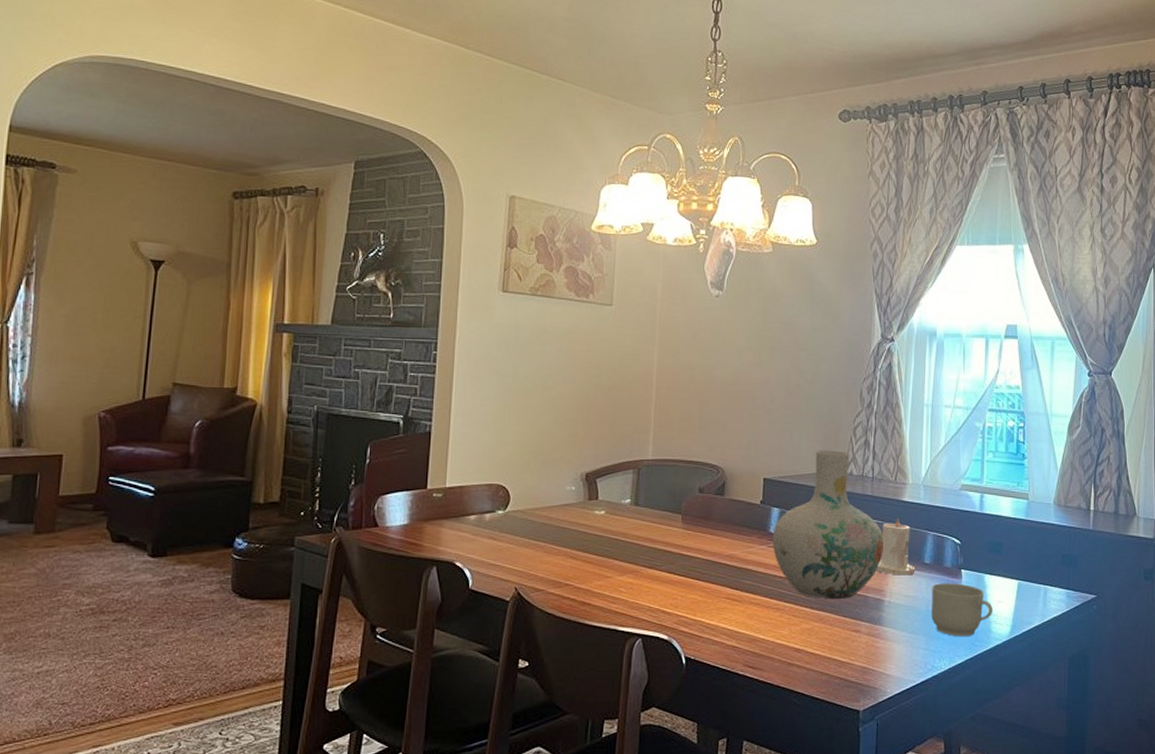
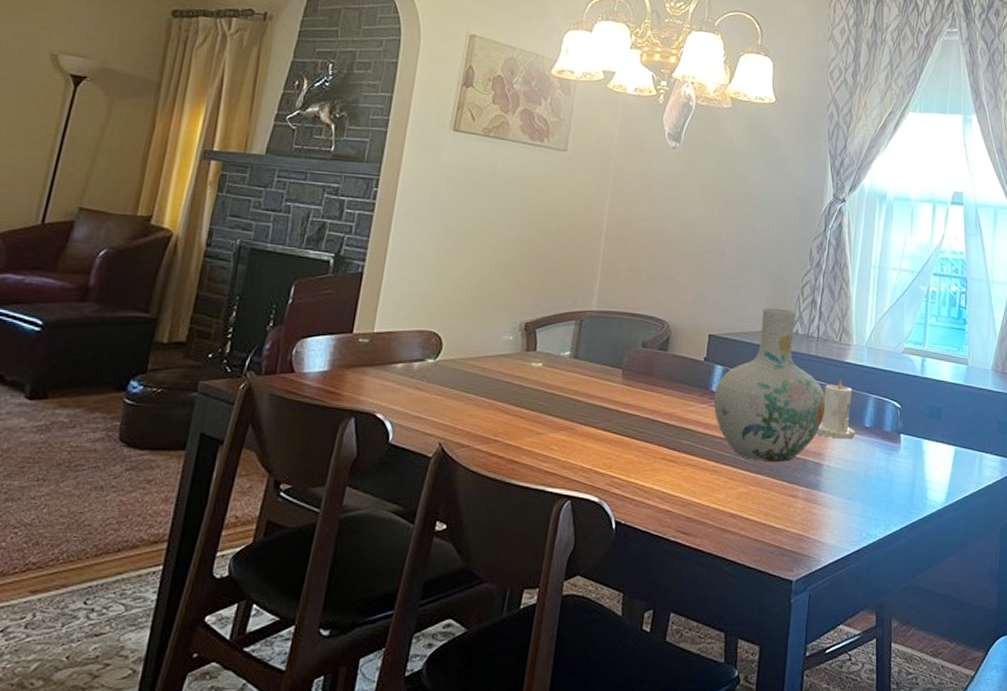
mug: present [931,583,993,637] -> none [869,448,929,504]

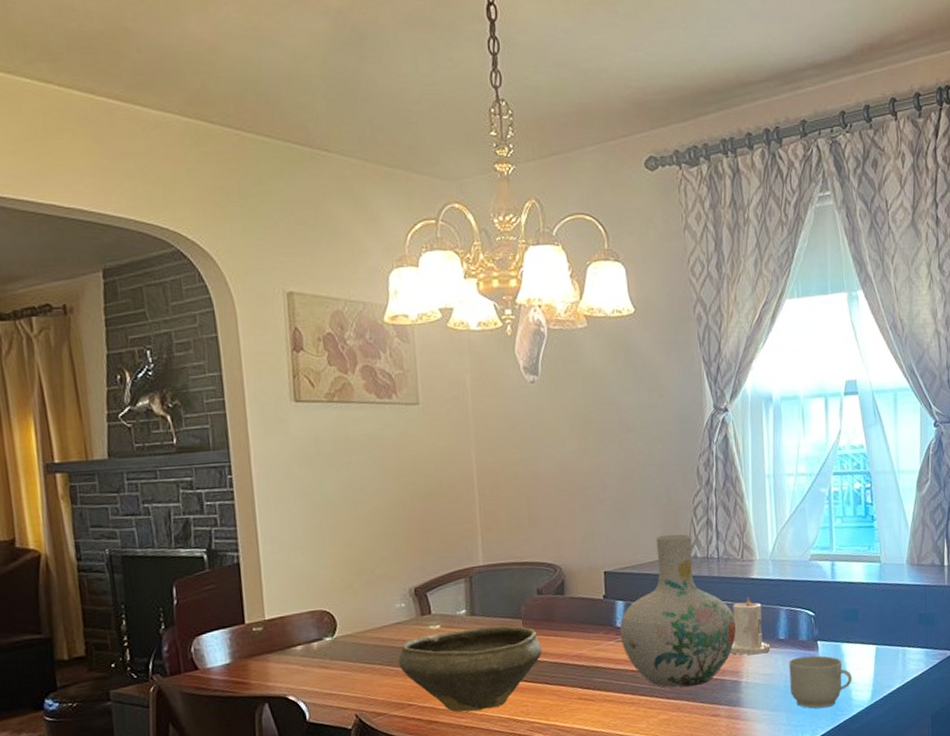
bowl: none [494,371,637,456] -> present [398,625,543,713]
mug: none [869,448,929,504] -> present [789,655,852,709]

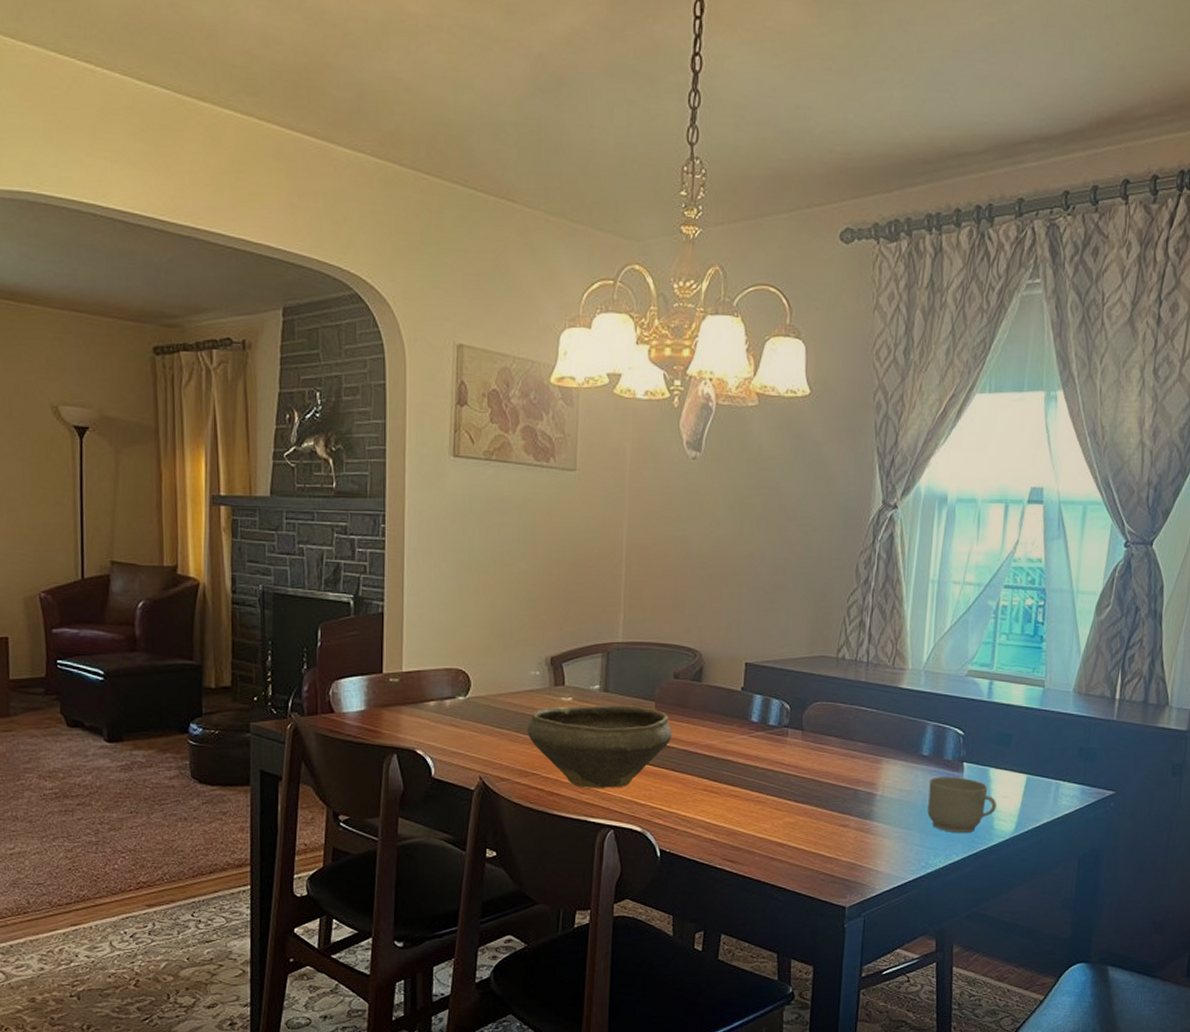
vase: present [619,534,737,688] -> none [754,632,878,792]
candle: present [729,597,771,655] -> none [867,707,912,768]

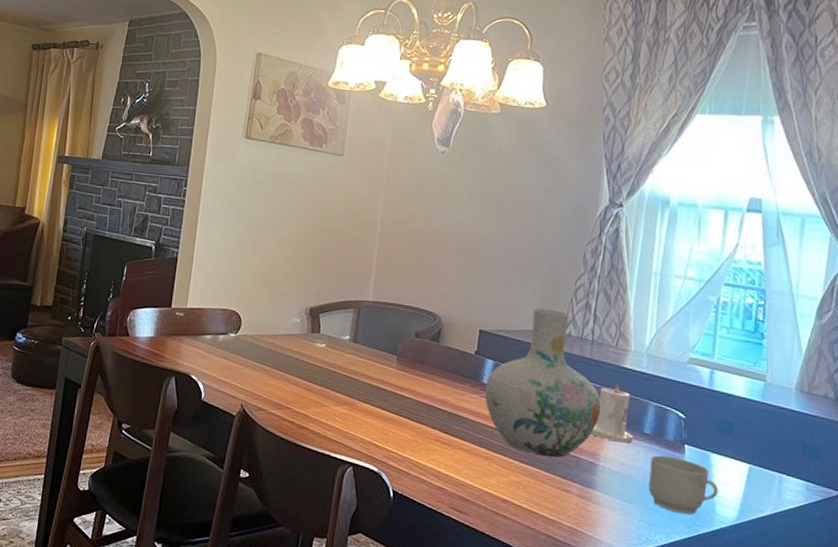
bowl: present [528,705,672,788] -> none [285,350,411,429]
vase: none [754,632,878,792] -> present [484,308,602,458]
candle: none [867,707,912,768] -> present [590,384,634,443]

